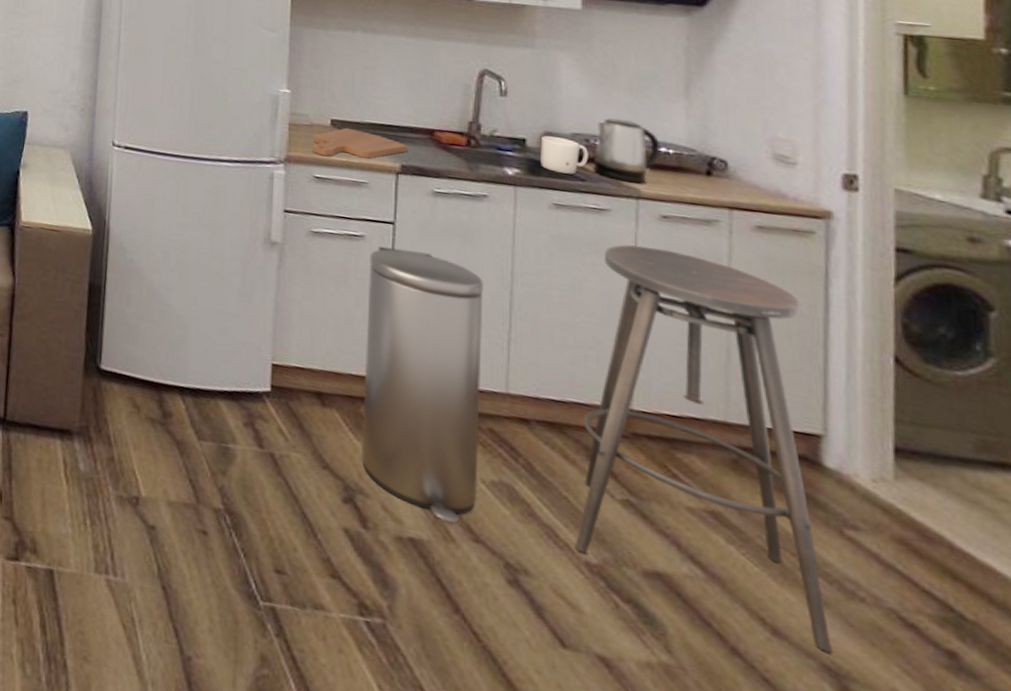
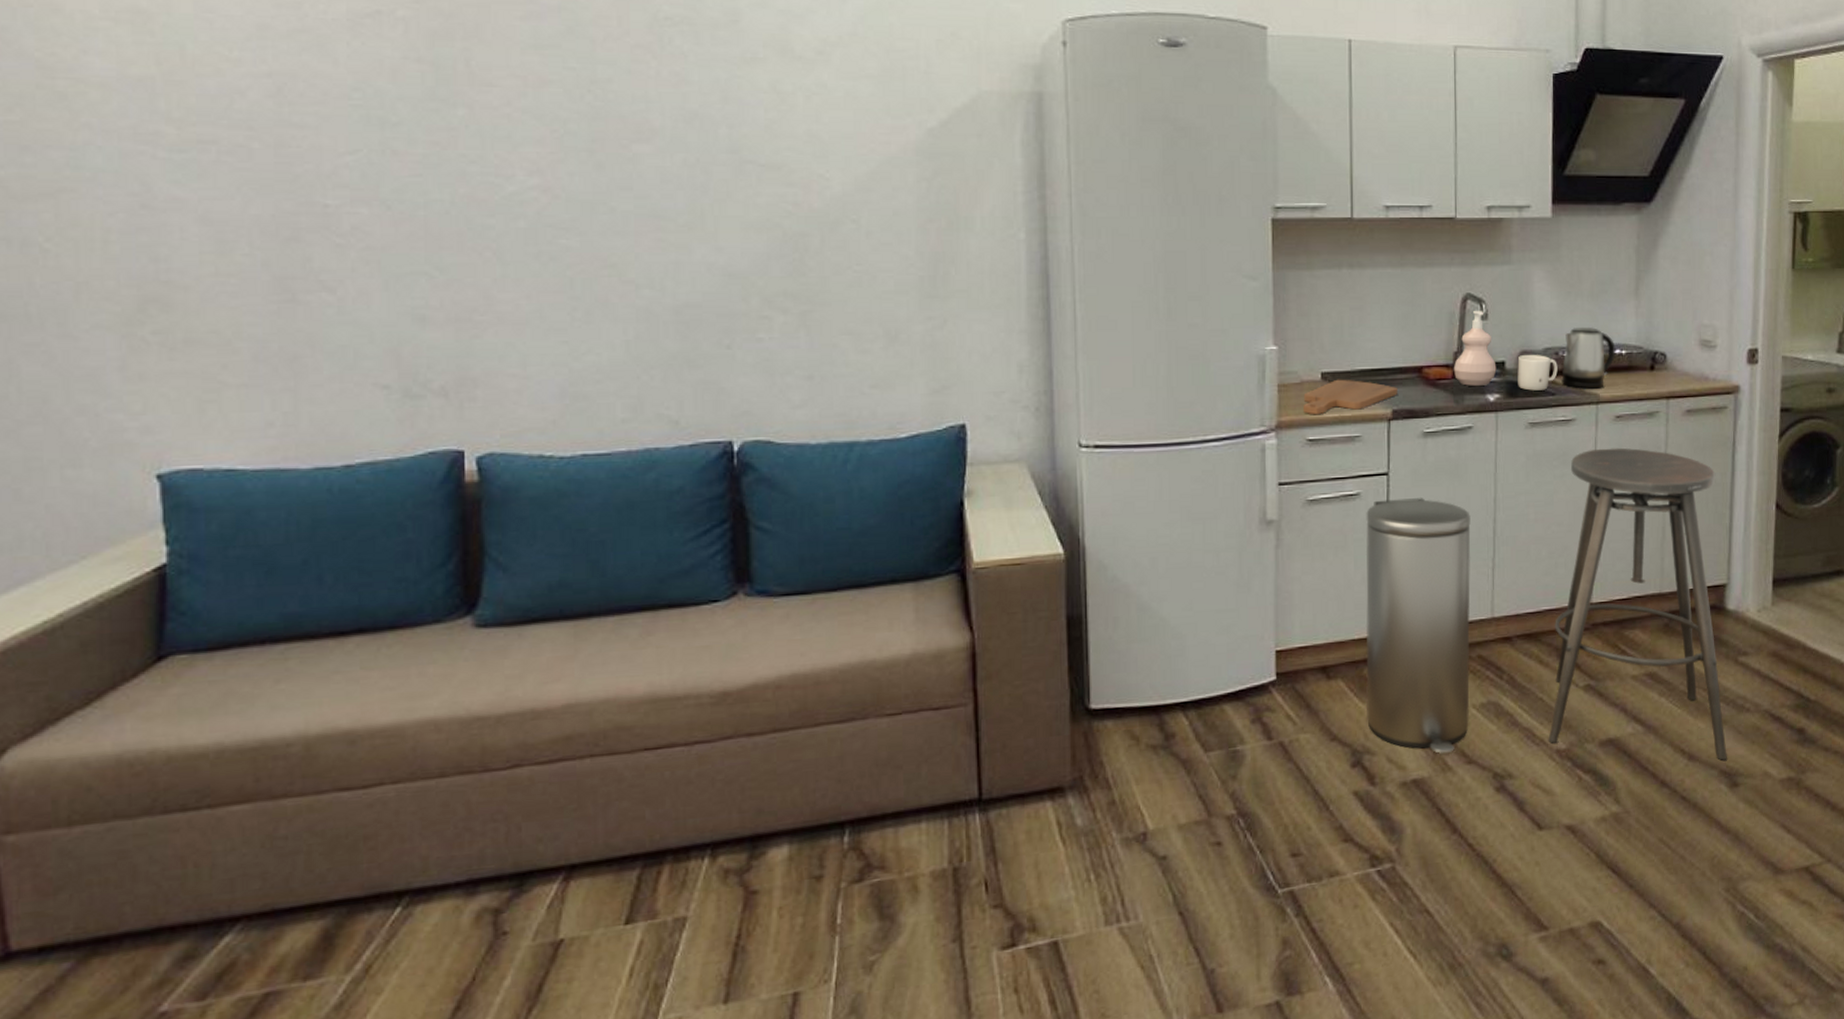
soap bottle: none [467,85,516,159] -> present [1453,310,1497,387]

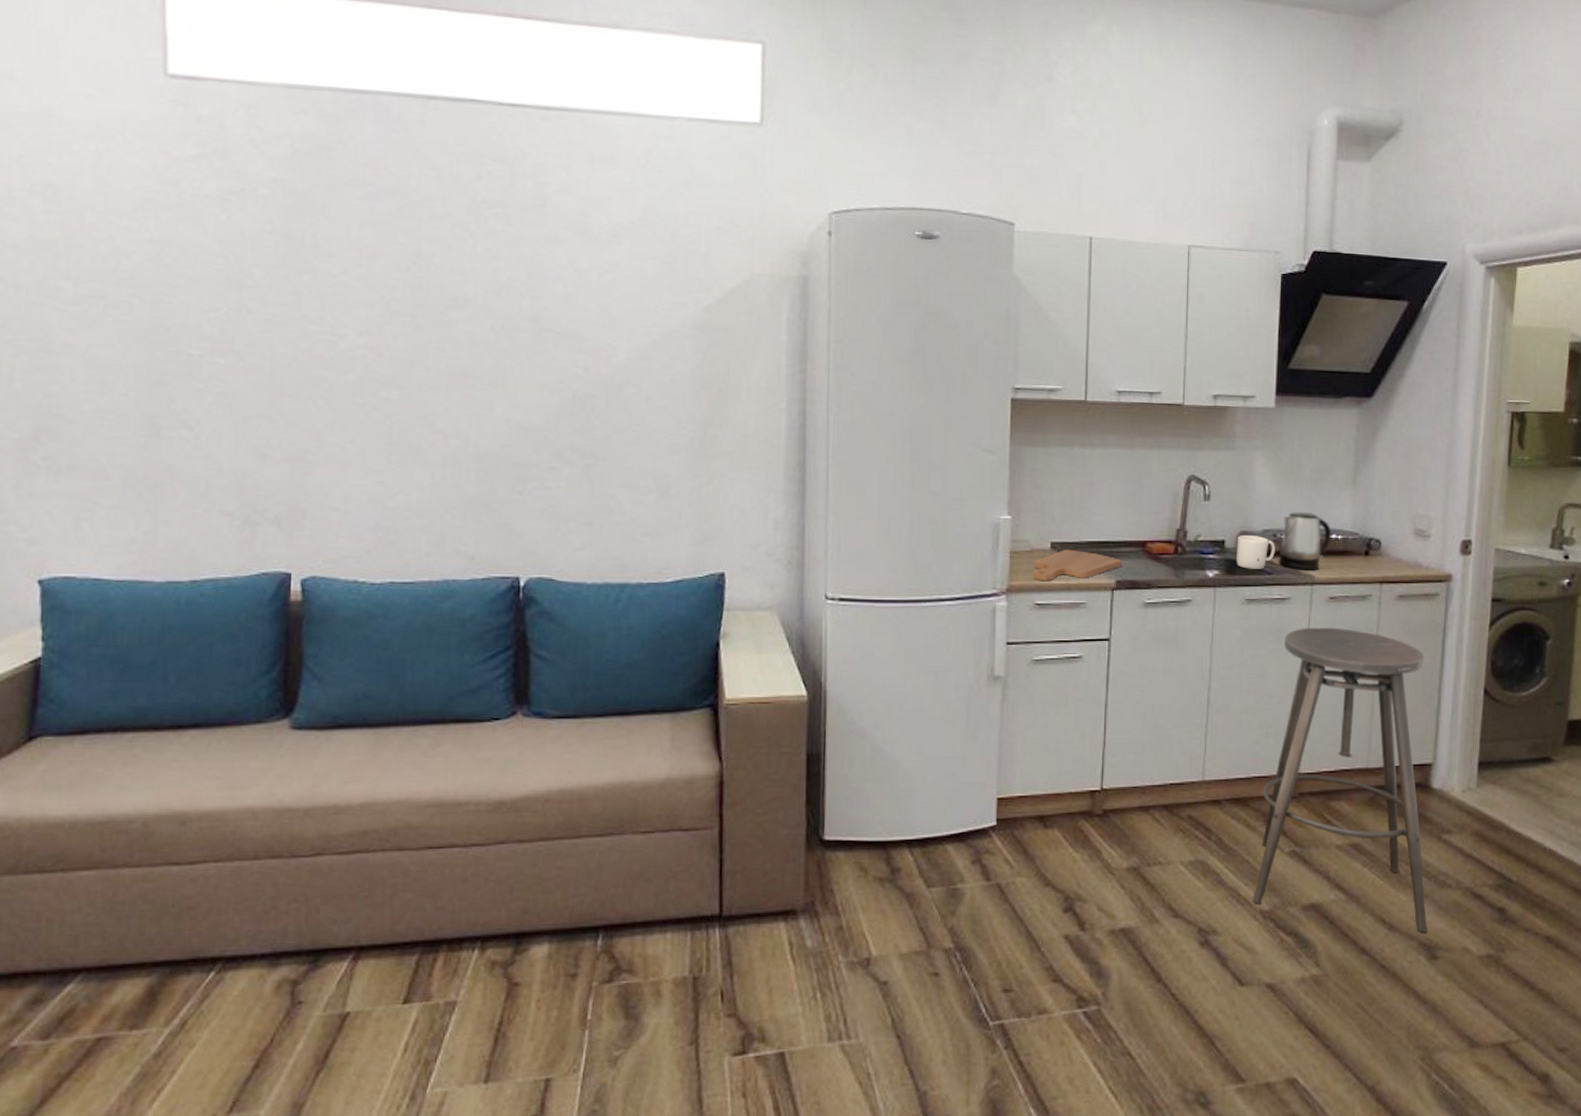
pedal bin: present [1365,498,1471,754] -> none [1079,664,1186,906]
soap bottle: present [1453,310,1497,387] -> none [1175,491,1217,563]

